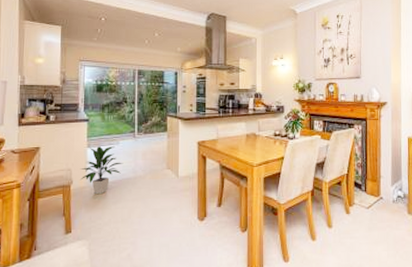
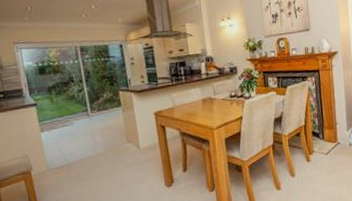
indoor plant: present [79,146,124,195] -> none [37,127,82,176]

